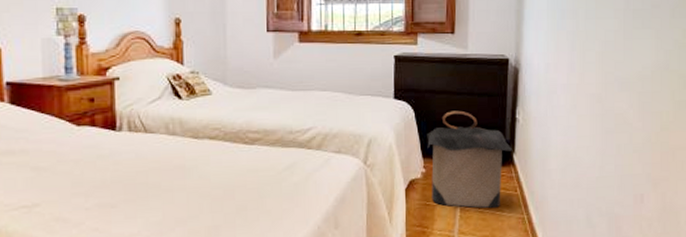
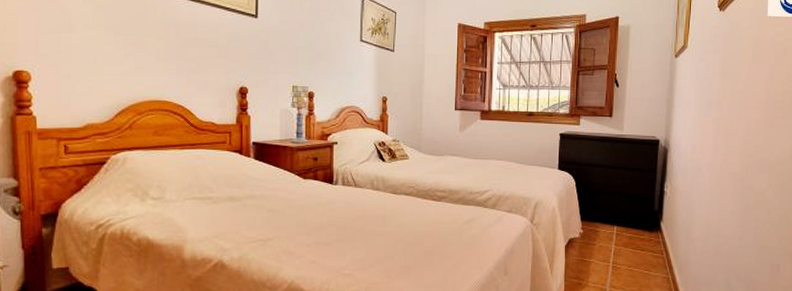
laundry hamper: present [427,110,512,209] -> none [585,182,660,268]

